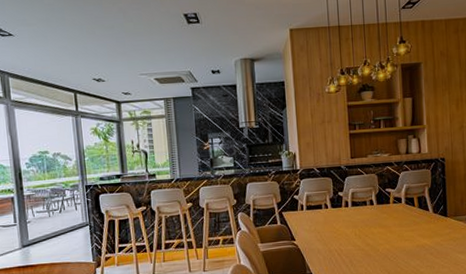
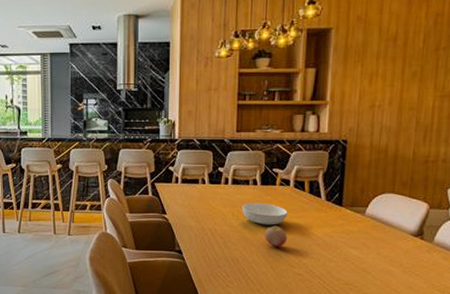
serving bowl: none [363,221,403,241] -> present [242,203,288,225]
fruit: none [384,240,405,261] -> present [264,225,288,248]

